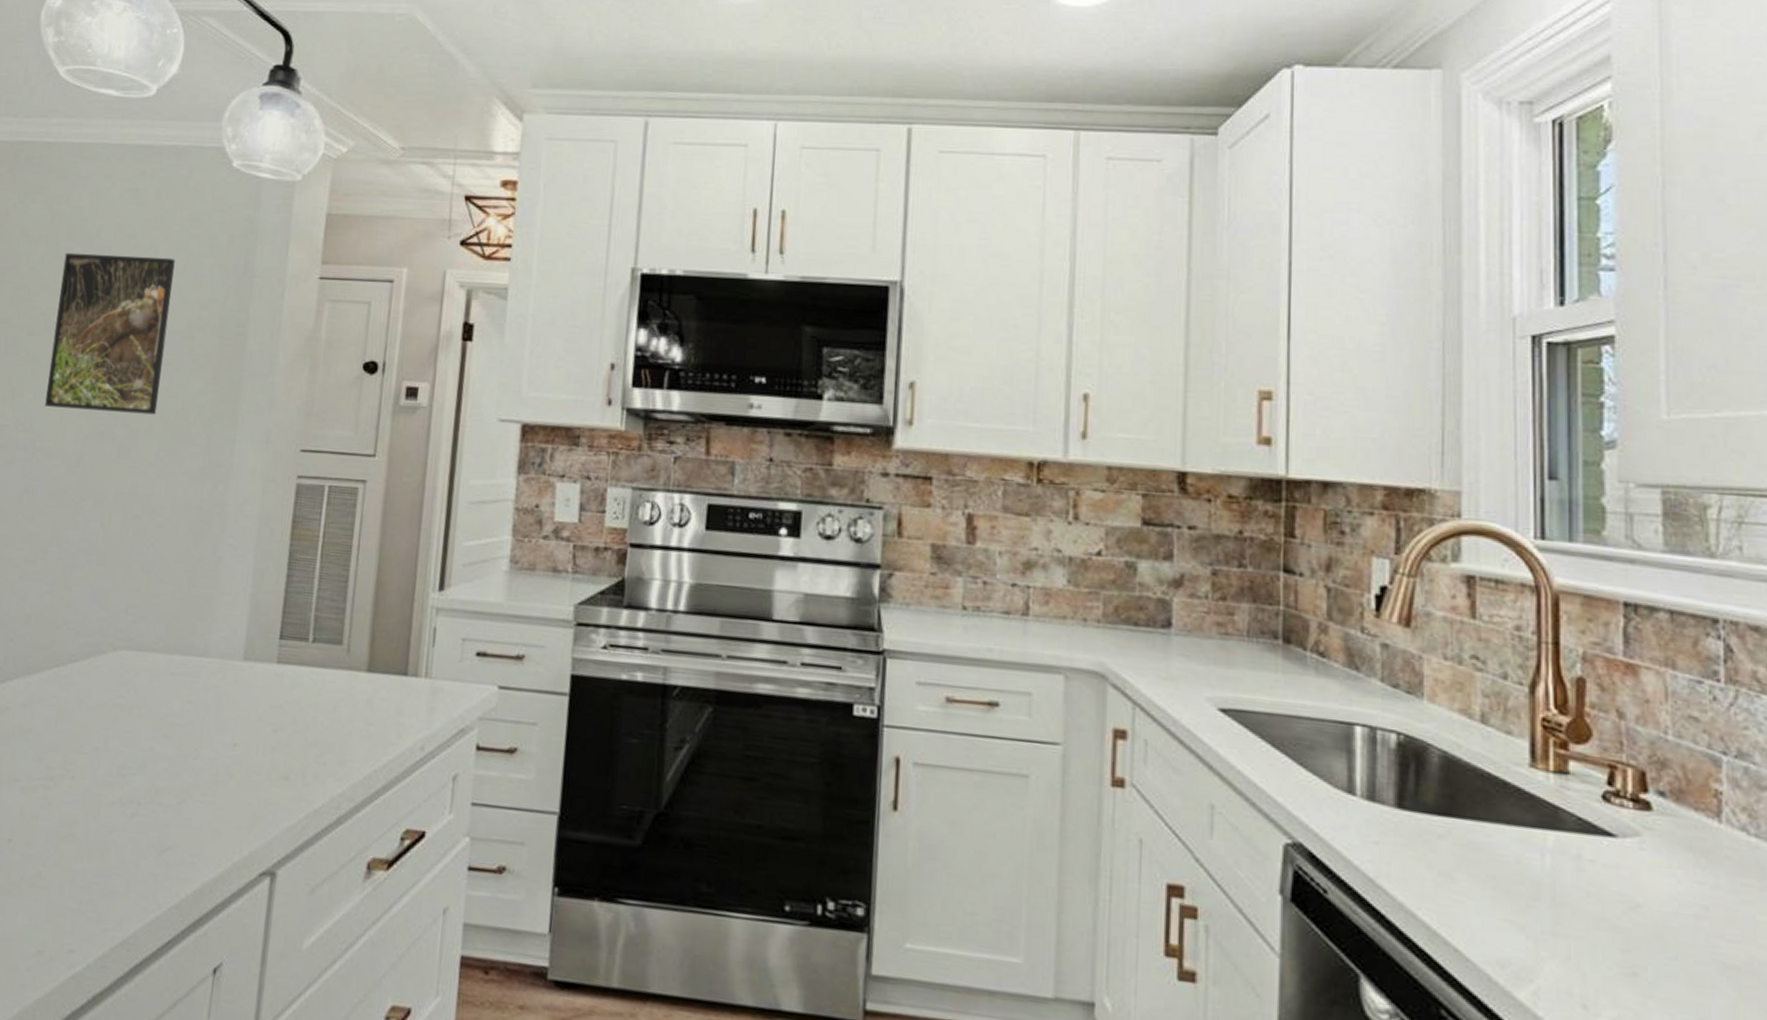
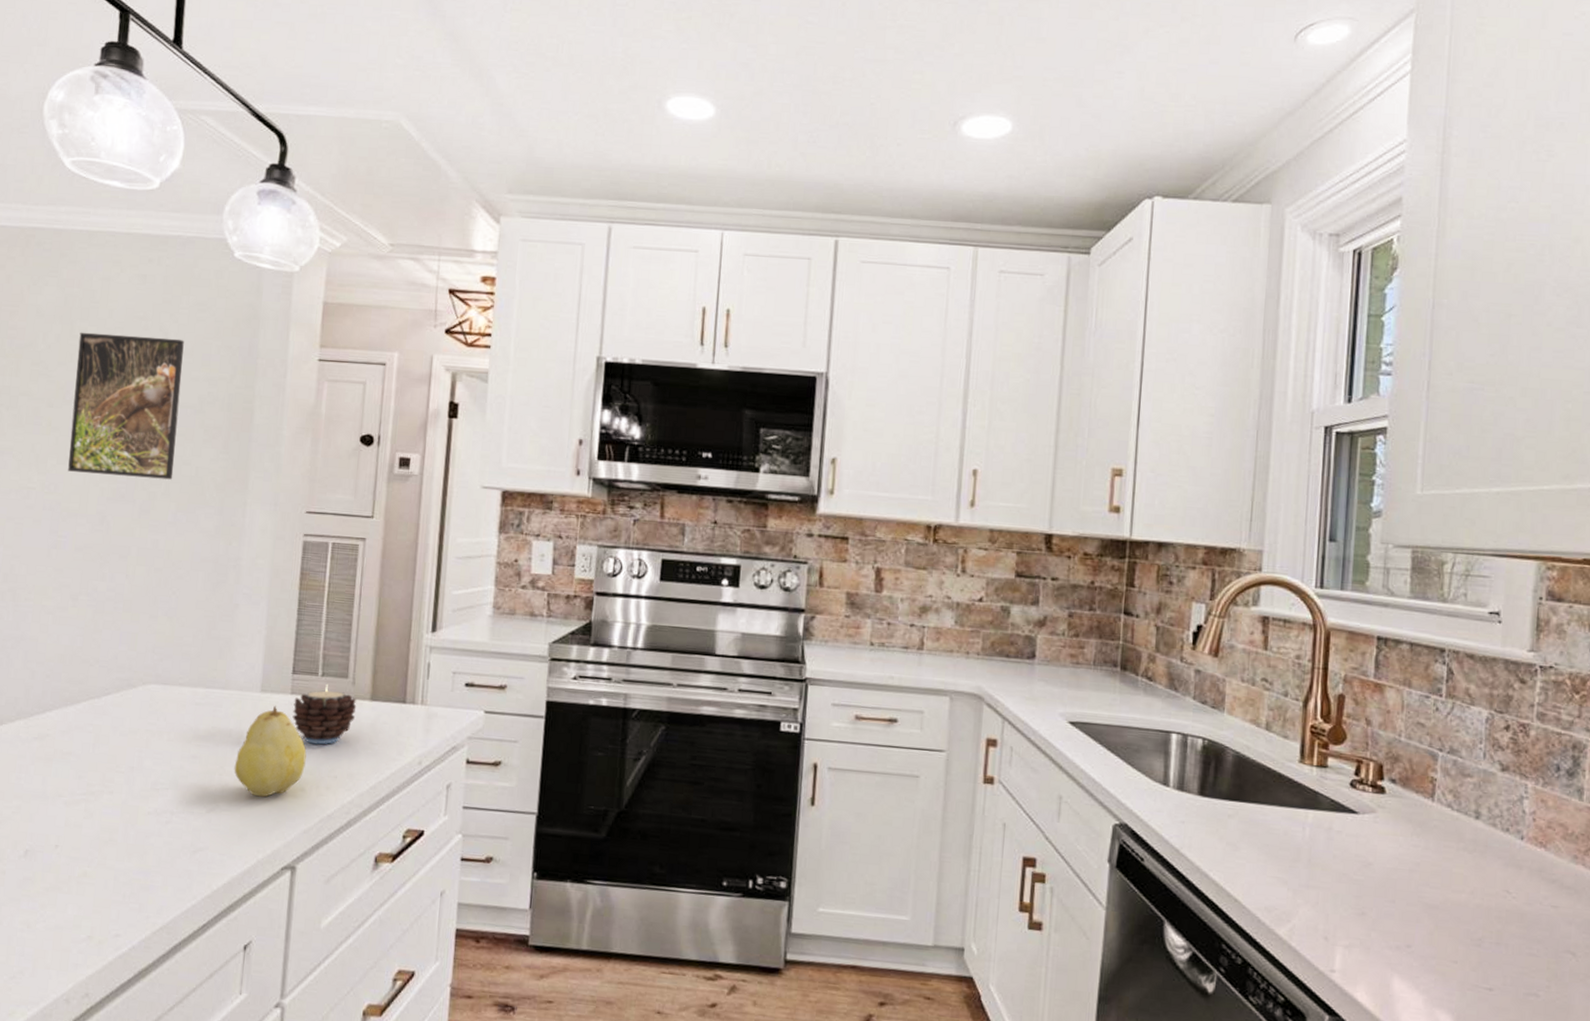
fruit: none [210,676,293,787] -> present [234,705,307,797]
candle: none [278,652,351,725] -> present [292,684,357,745]

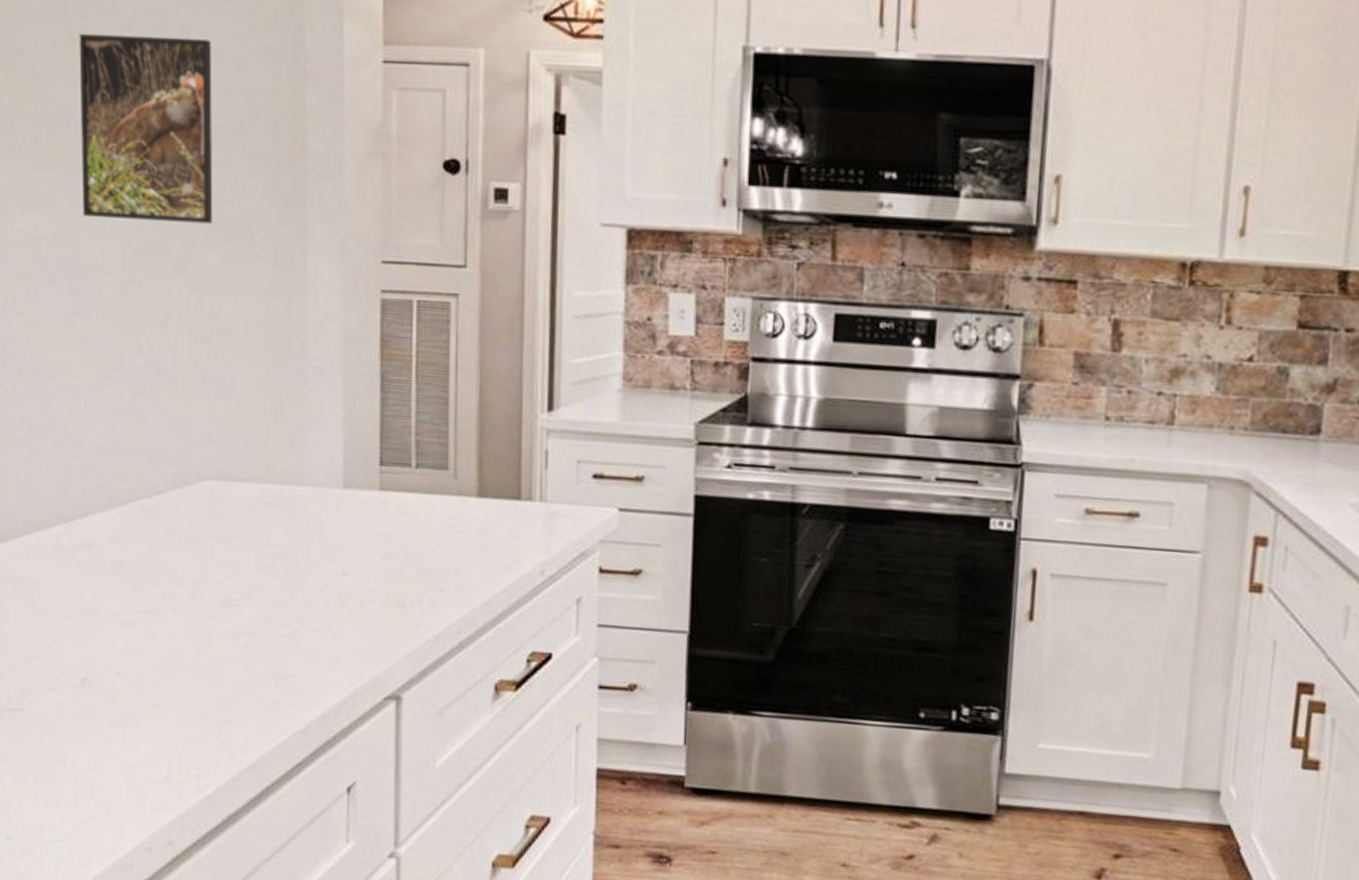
fruit: present [234,705,307,797] -> none [318,504,404,615]
candle: present [292,684,357,745] -> none [384,478,461,552]

